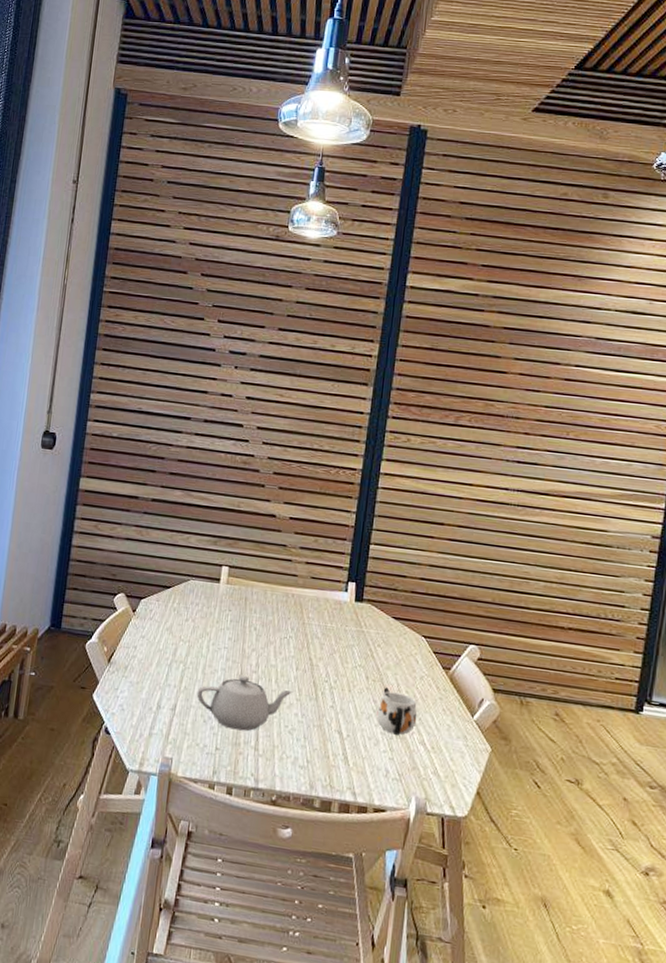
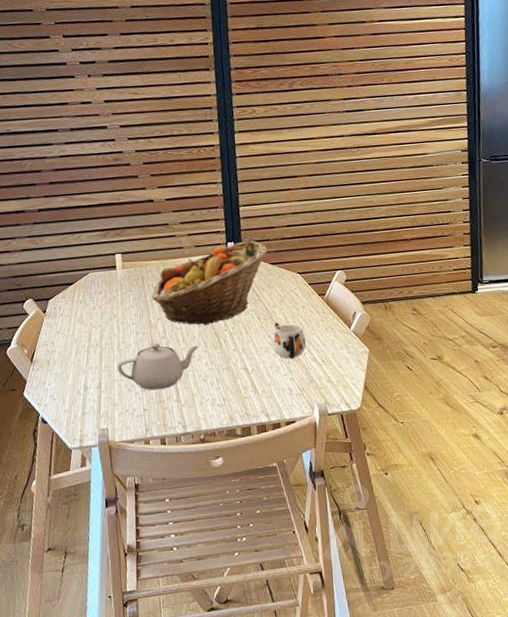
fruit basket: none [251,584,393,670] -> present [151,240,268,325]

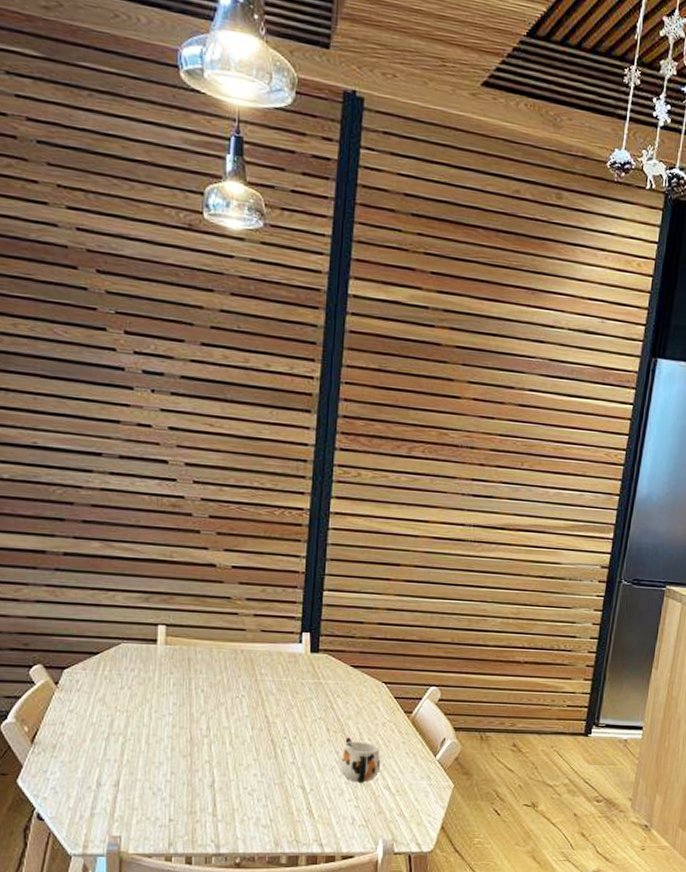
teapot: present [117,342,199,391] -> none [142,741,249,798]
fruit basket: present [151,240,268,325] -> none [197,633,351,728]

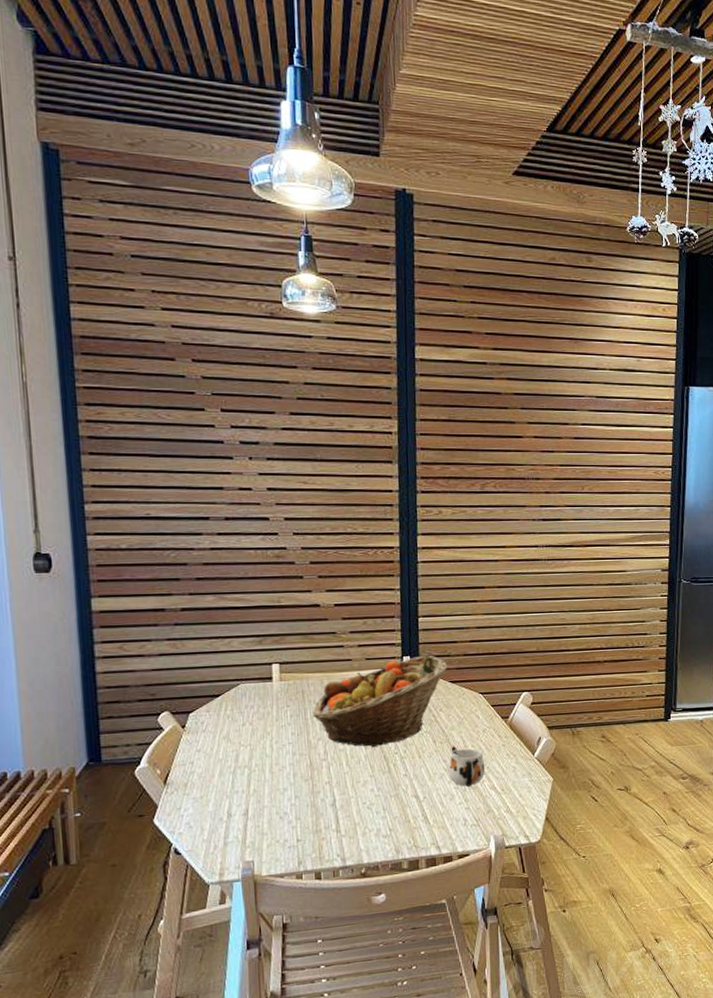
fruit basket: none [197,633,351,728] -> present [312,655,448,747]

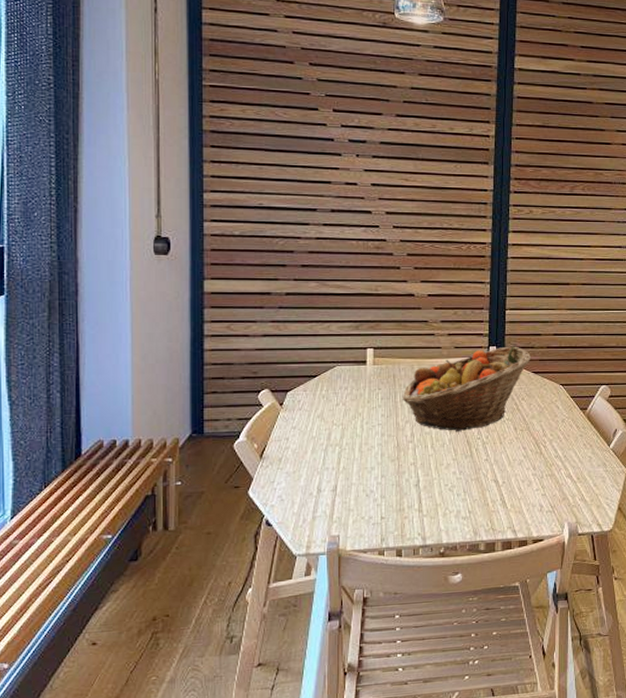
mug: present [448,746,485,787] -> none [527,434,563,474]

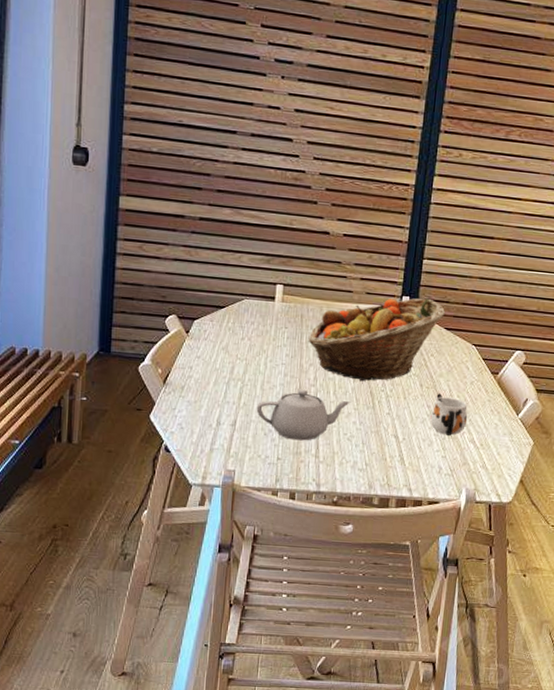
teapot: none [356,446,448,498] -> present [256,389,350,441]
mug: none [527,434,563,474] -> present [430,393,468,436]

